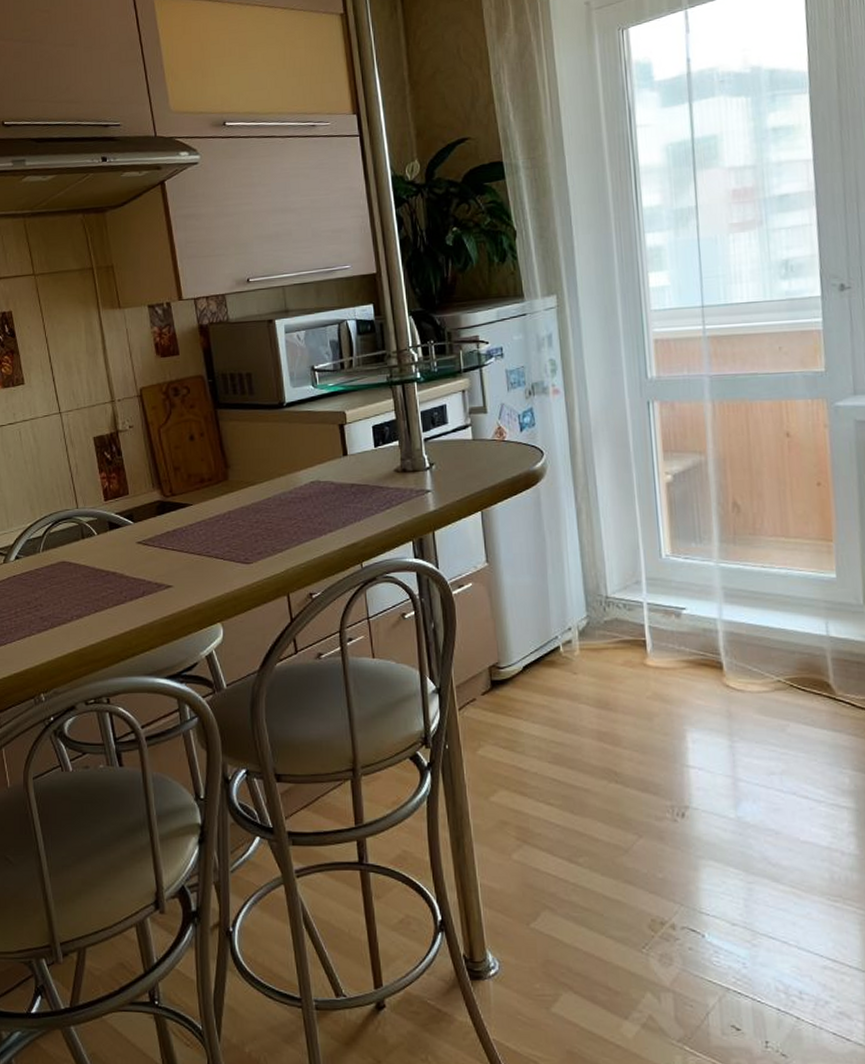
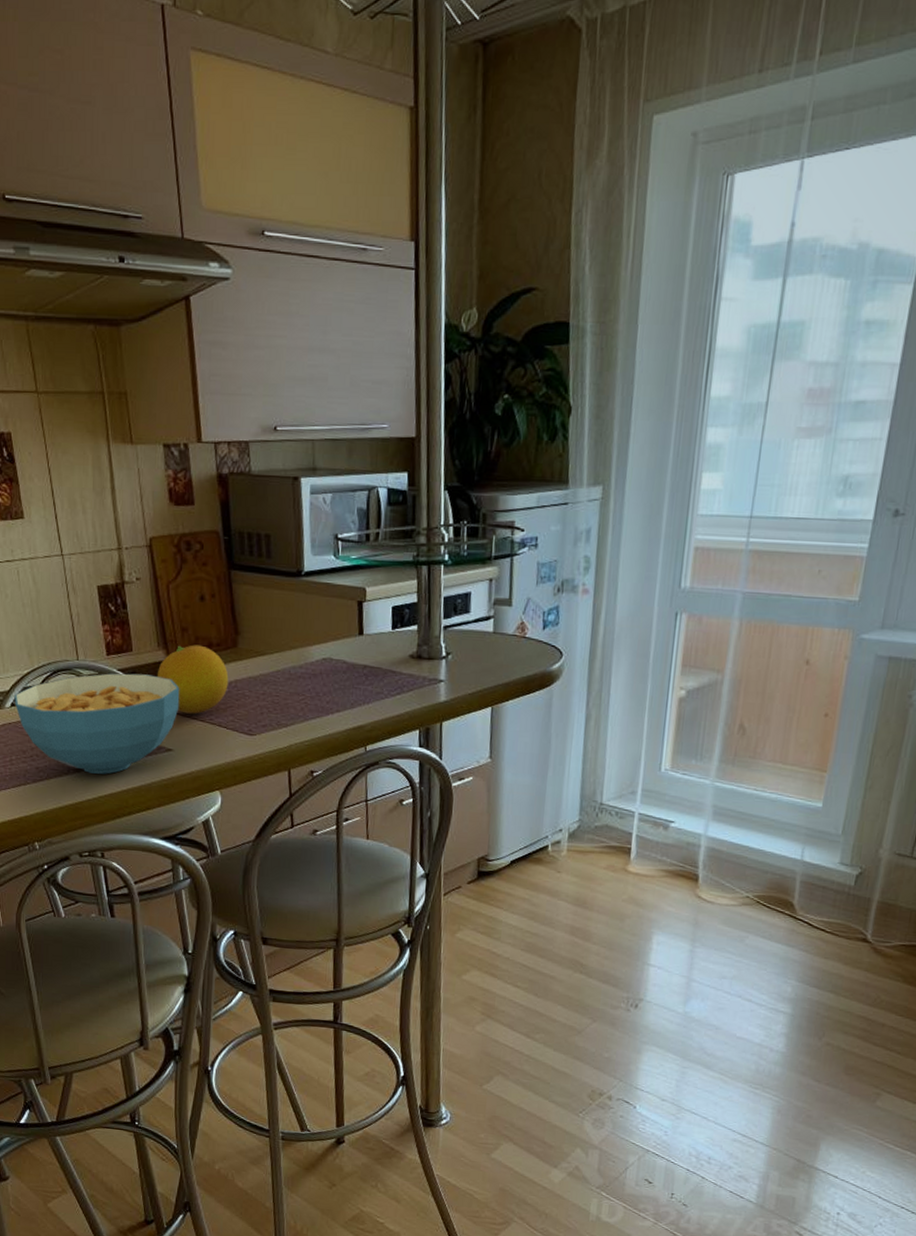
cereal bowl: none [18,515,176,618] -> present [14,673,180,774]
fruit: none [153,482,222,549] -> present [157,645,229,714]

